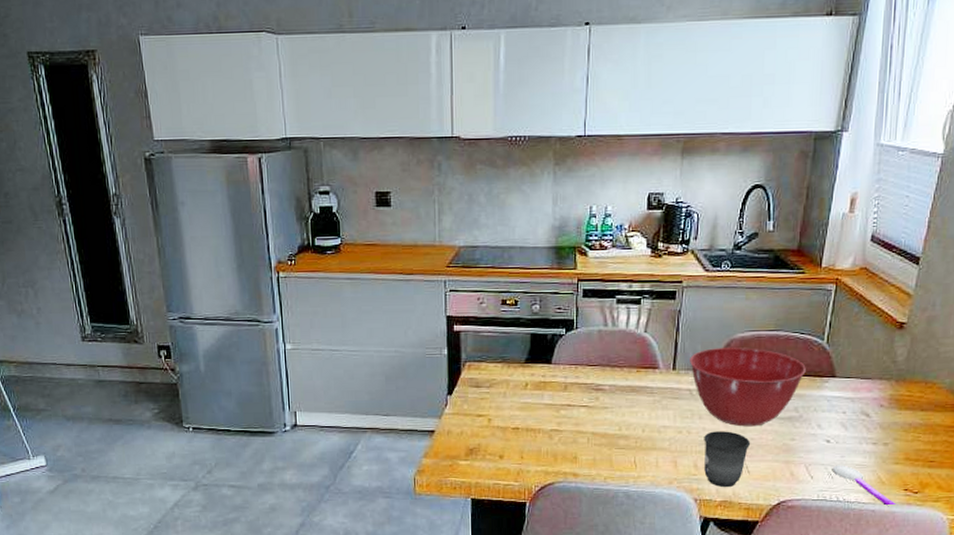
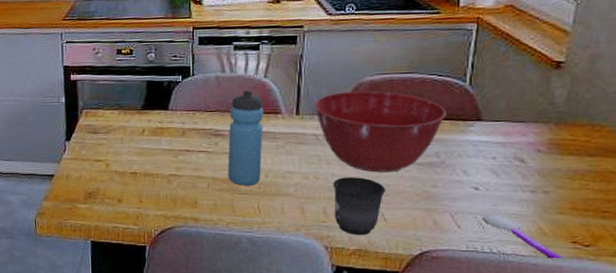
water bottle: none [607,345,643,440] -> present [227,90,264,186]

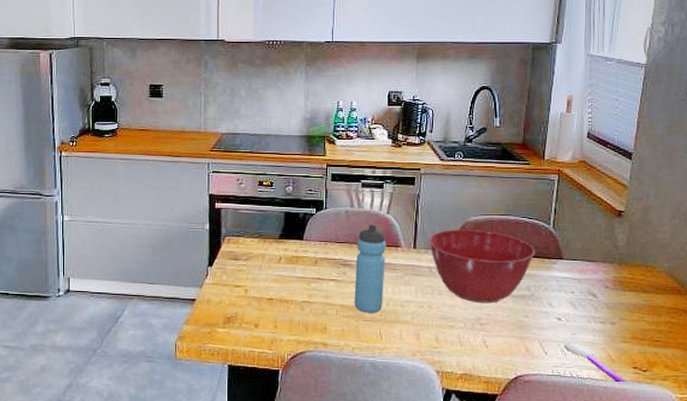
mug: present [333,177,386,235] -> none [444,307,488,360]

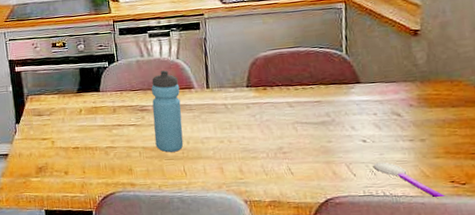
mixing bowl: present [429,230,535,304] -> none [221,64,331,134]

